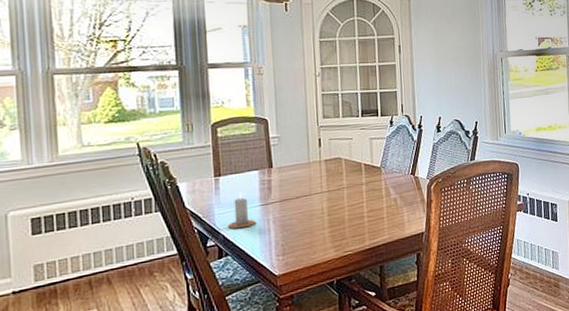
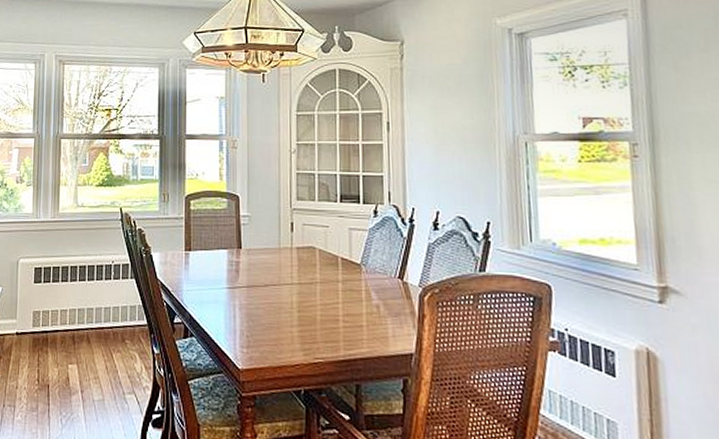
candle: present [228,192,255,230] -> none [195,271,221,310]

